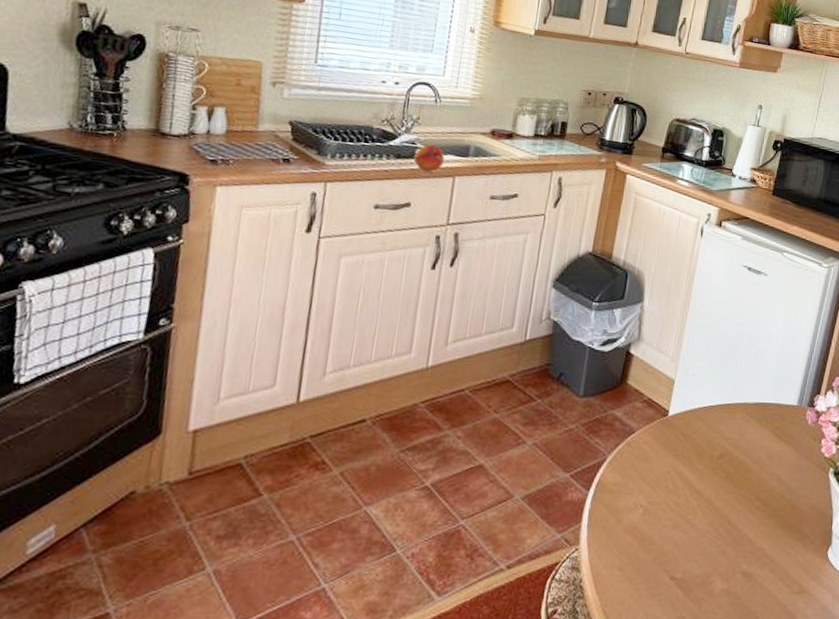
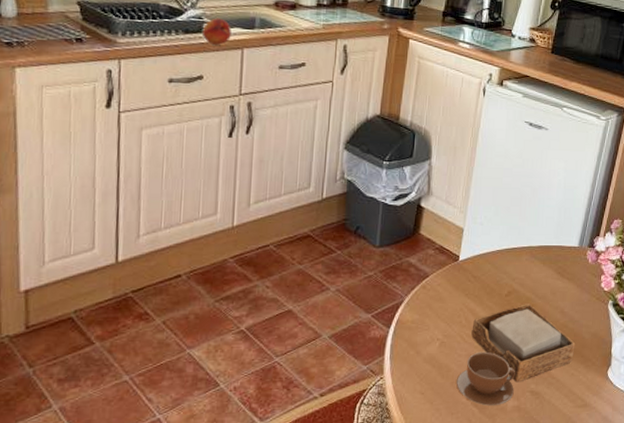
teacup: none [660,522,726,589] -> present [457,351,515,406]
napkin holder: none [678,468,793,561] -> present [471,304,576,383]

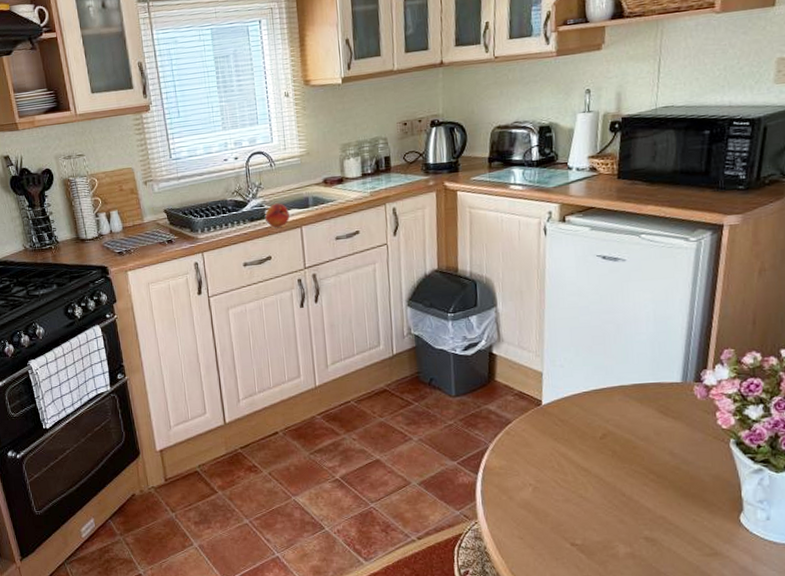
teacup: present [457,351,515,406] -> none [557,496,625,553]
napkin holder: present [471,304,576,383] -> none [566,446,694,528]

